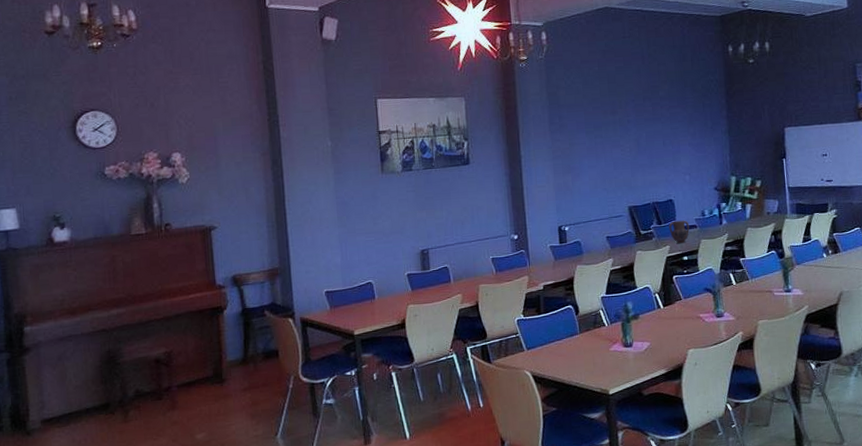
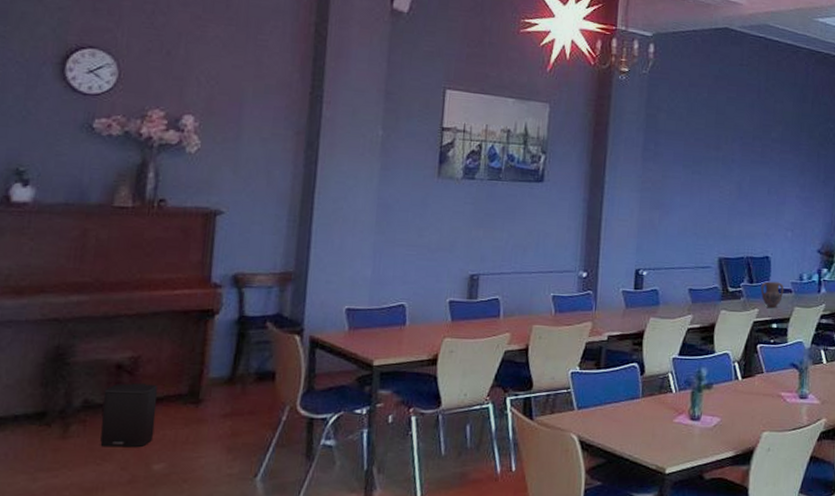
pedal bin: none [149,371,193,426] -> present [100,383,158,448]

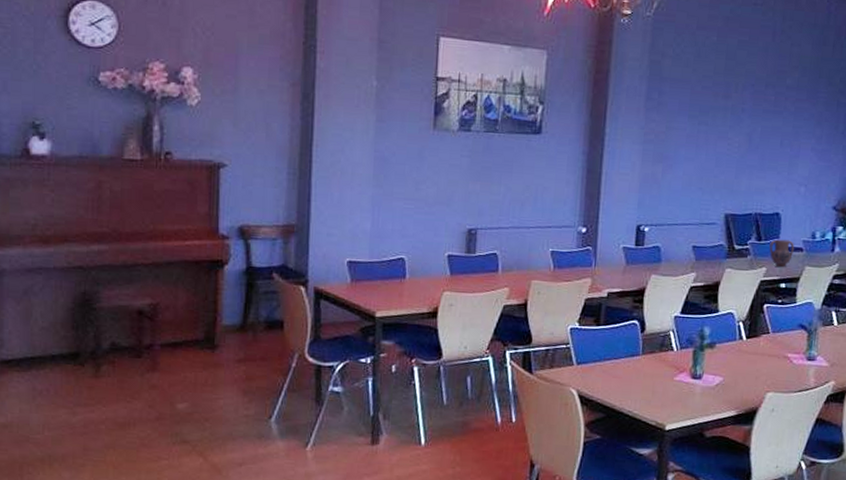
pedal bin: present [100,383,158,448] -> none [128,328,177,388]

